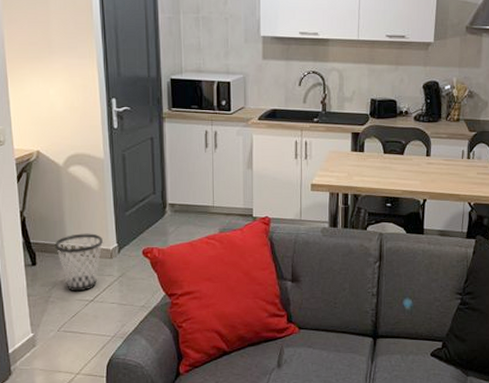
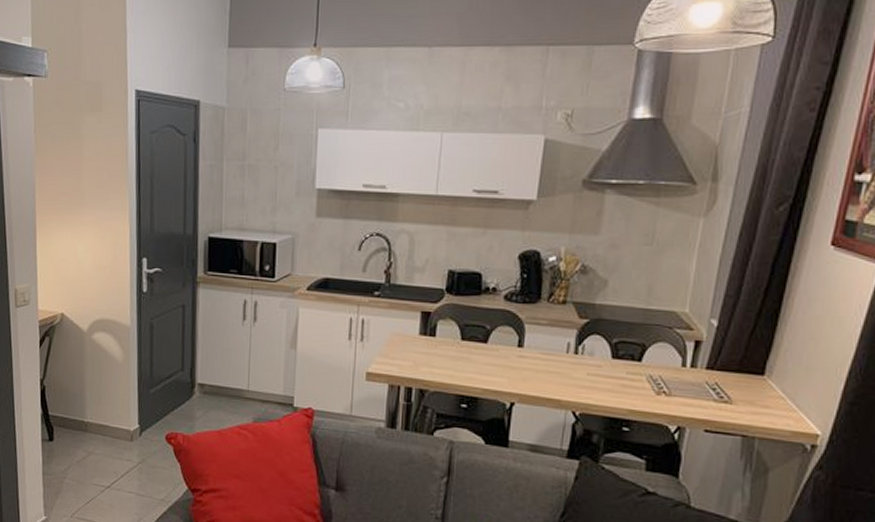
wastebasket: present [55,233,103,292] -> none [73,409,124,476]

